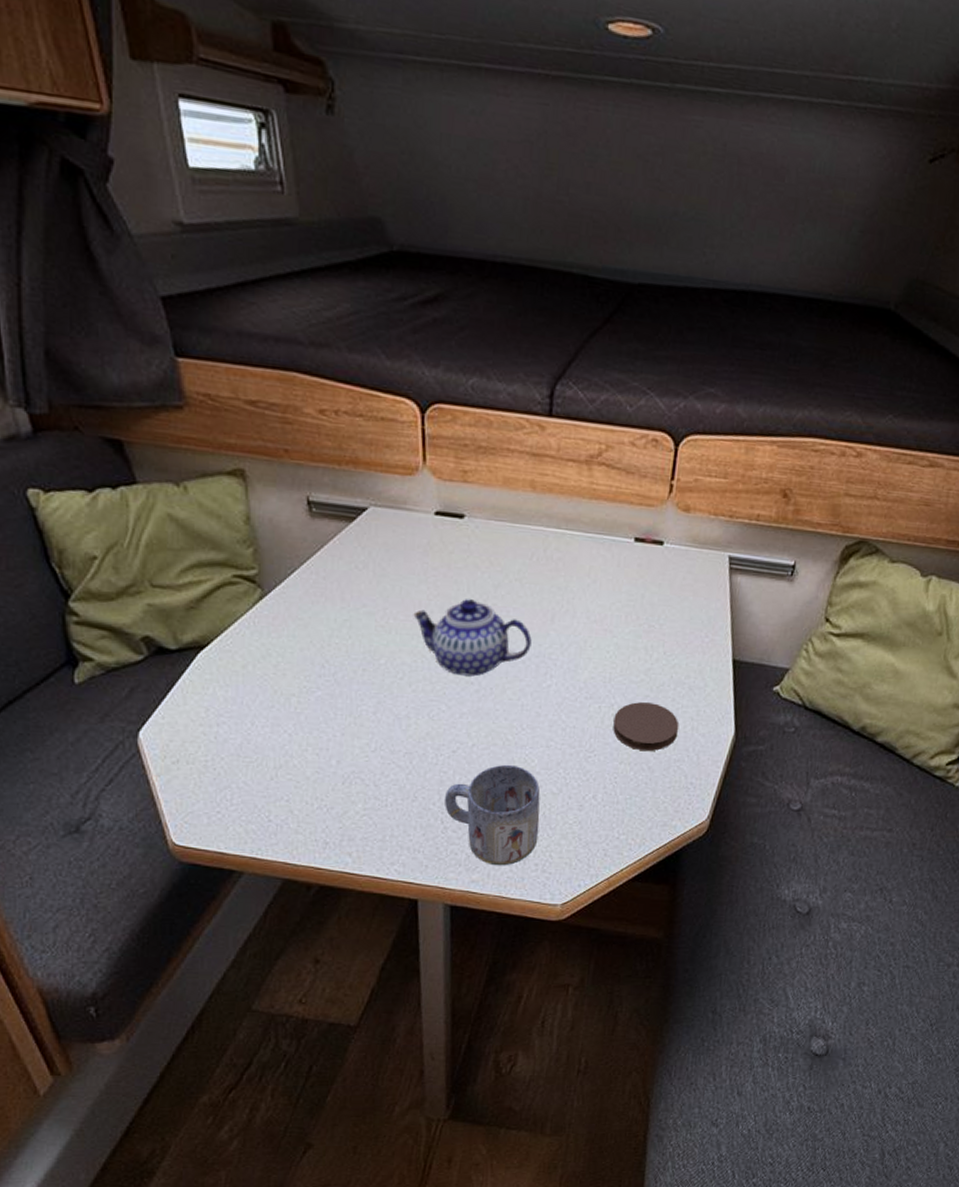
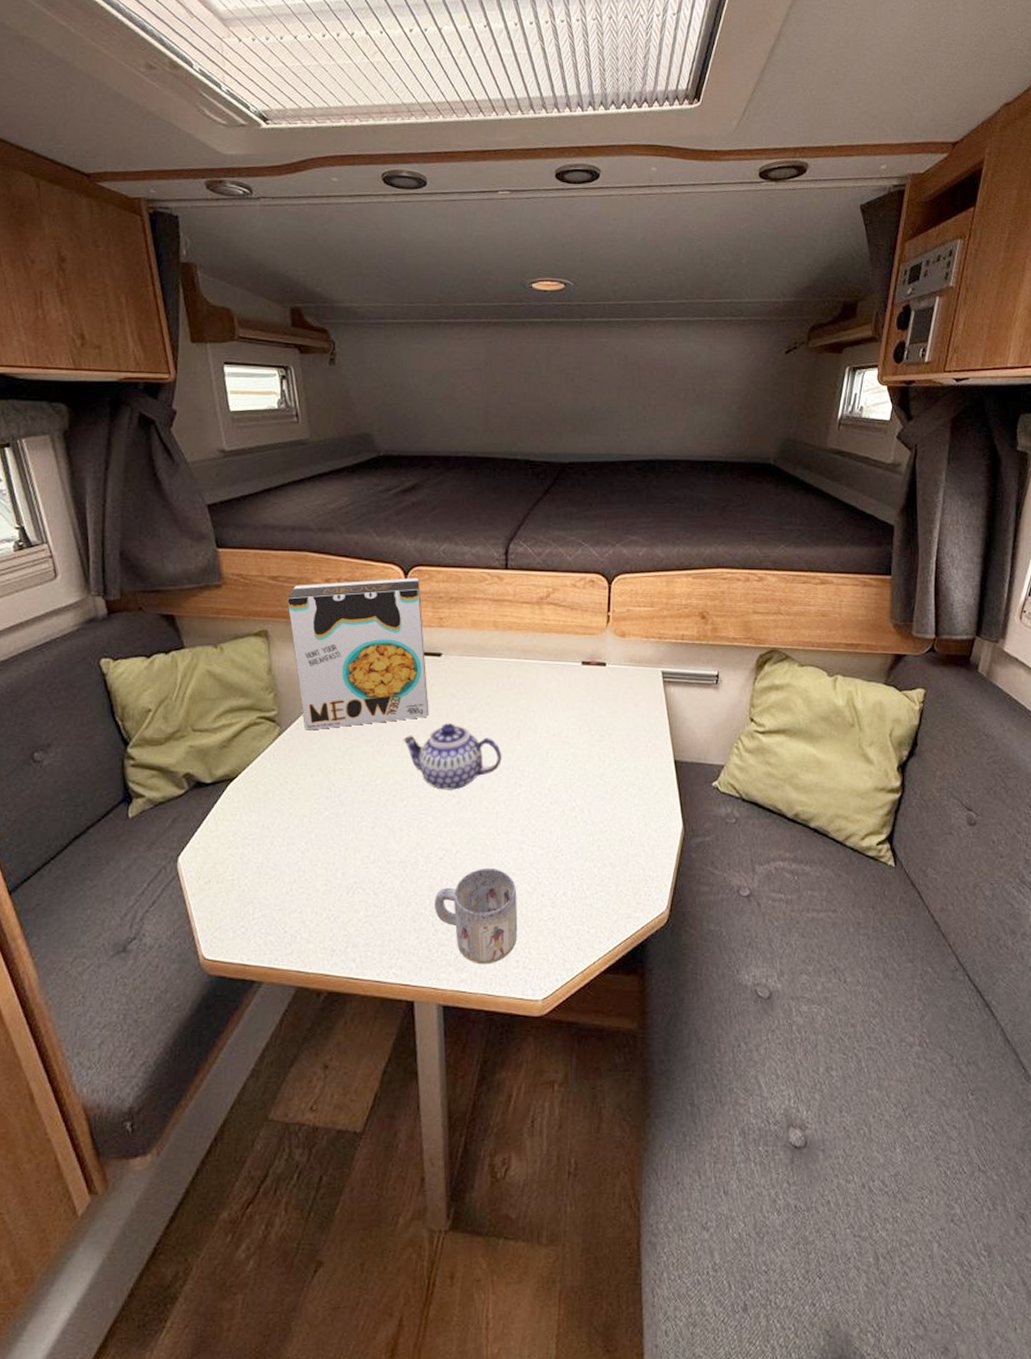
cereal box: none [269,414,446,596] -> present [287,578,429,730]
coaster: present [613,702,679,751] -> none [576,804,634,847]

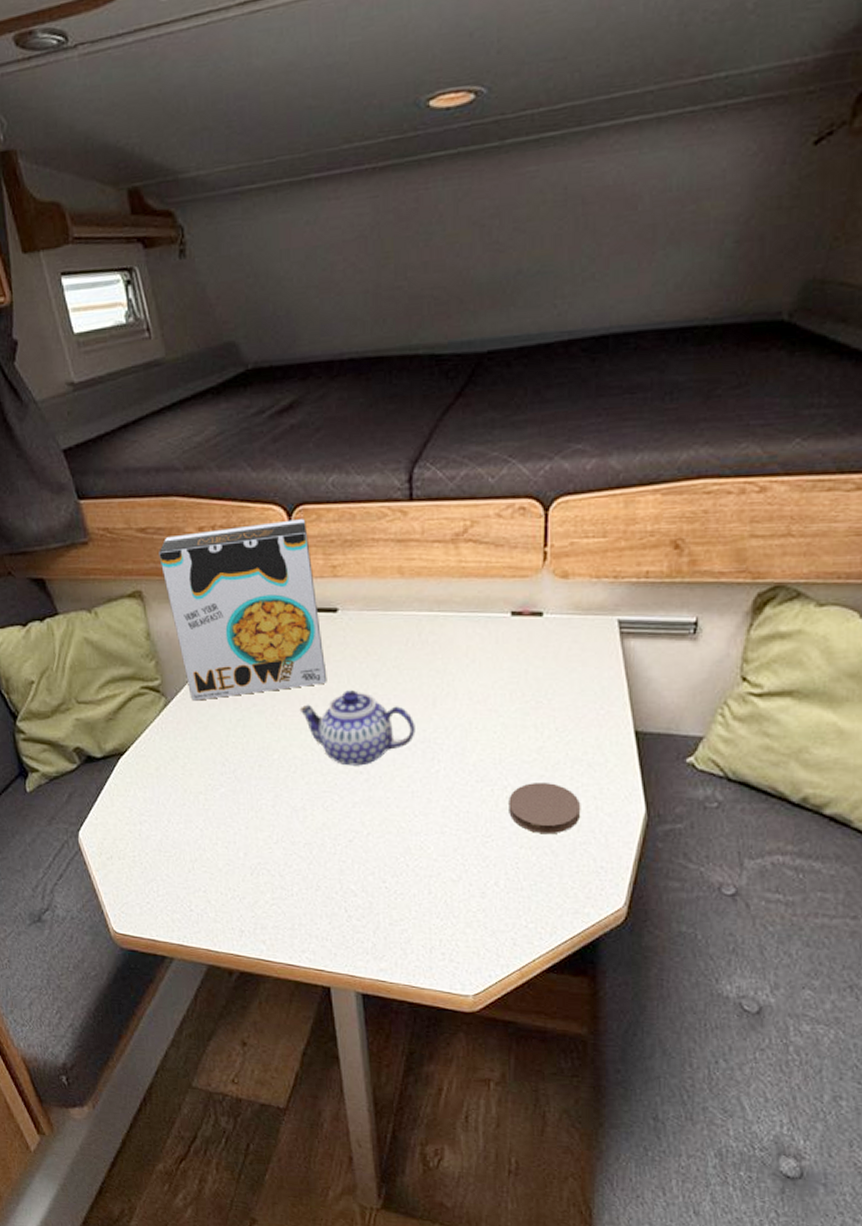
mug: present [435,867,518,965] -> none [346,852,442,955]
coaster: none [576,804,634,847] -> present [509,783,581,833]

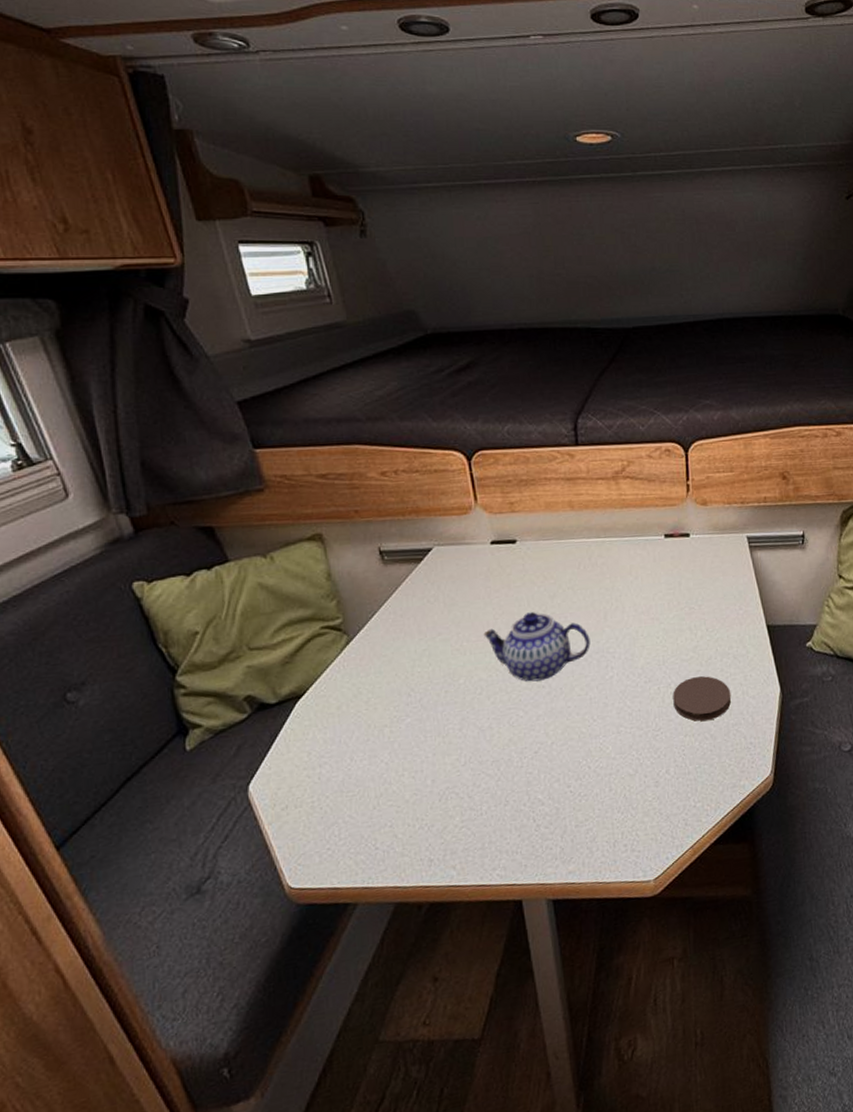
cereal box: present [159,519,327,701] -> none [340,463,509,636]

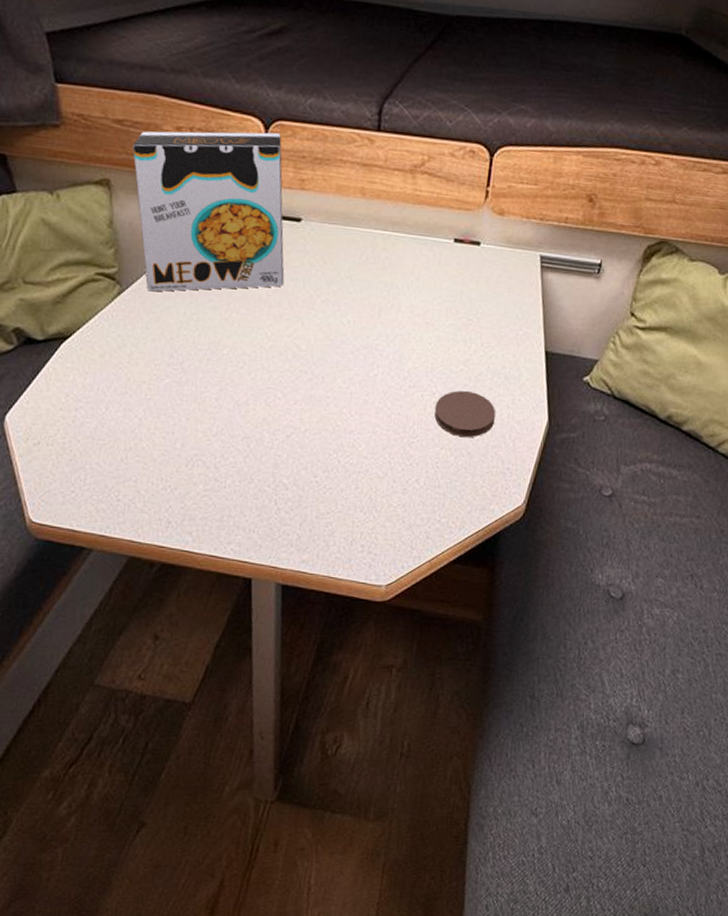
cereal box: none [340,463,509,636] -> present [132,131,284,292]
teapot: present [483,611,590,682] -> none [254,293,361,366]

